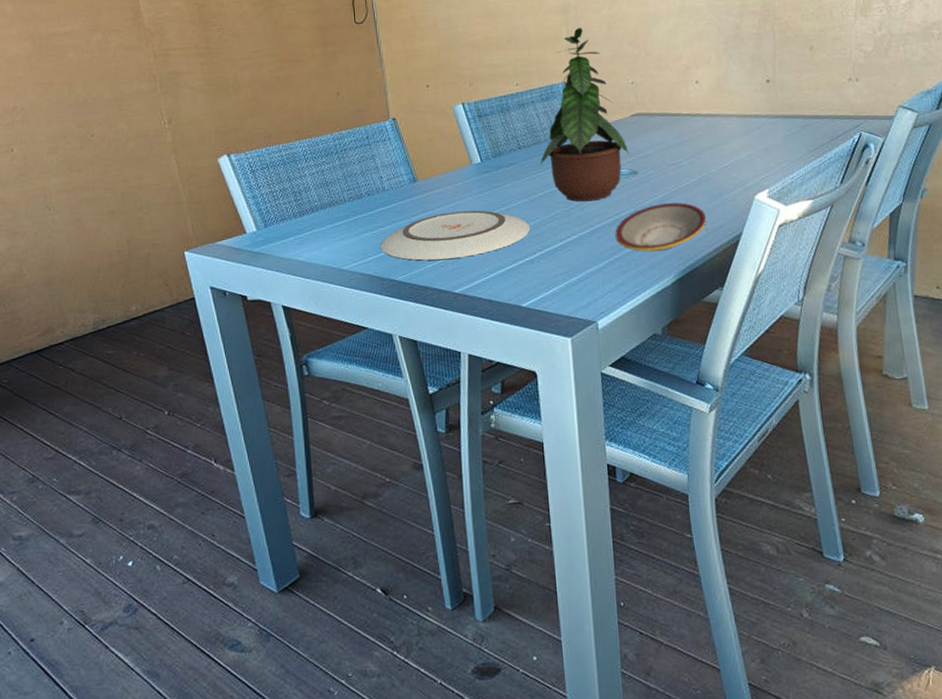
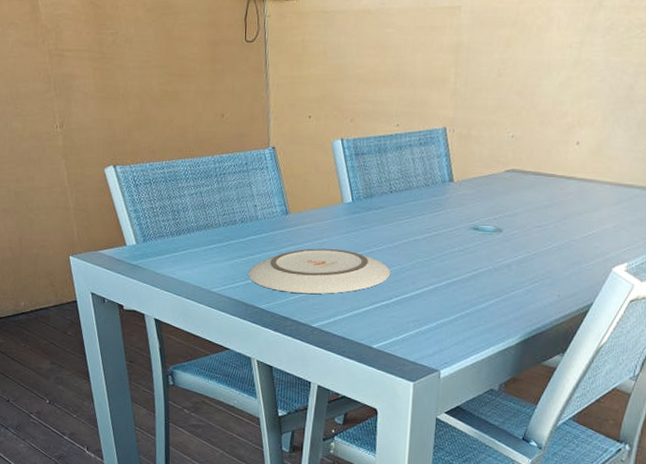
potted plant: present [539,27,630,202] -> none [408,70,498,254]
plate: present [615,202,707,252] -> none [470,265,561,311]

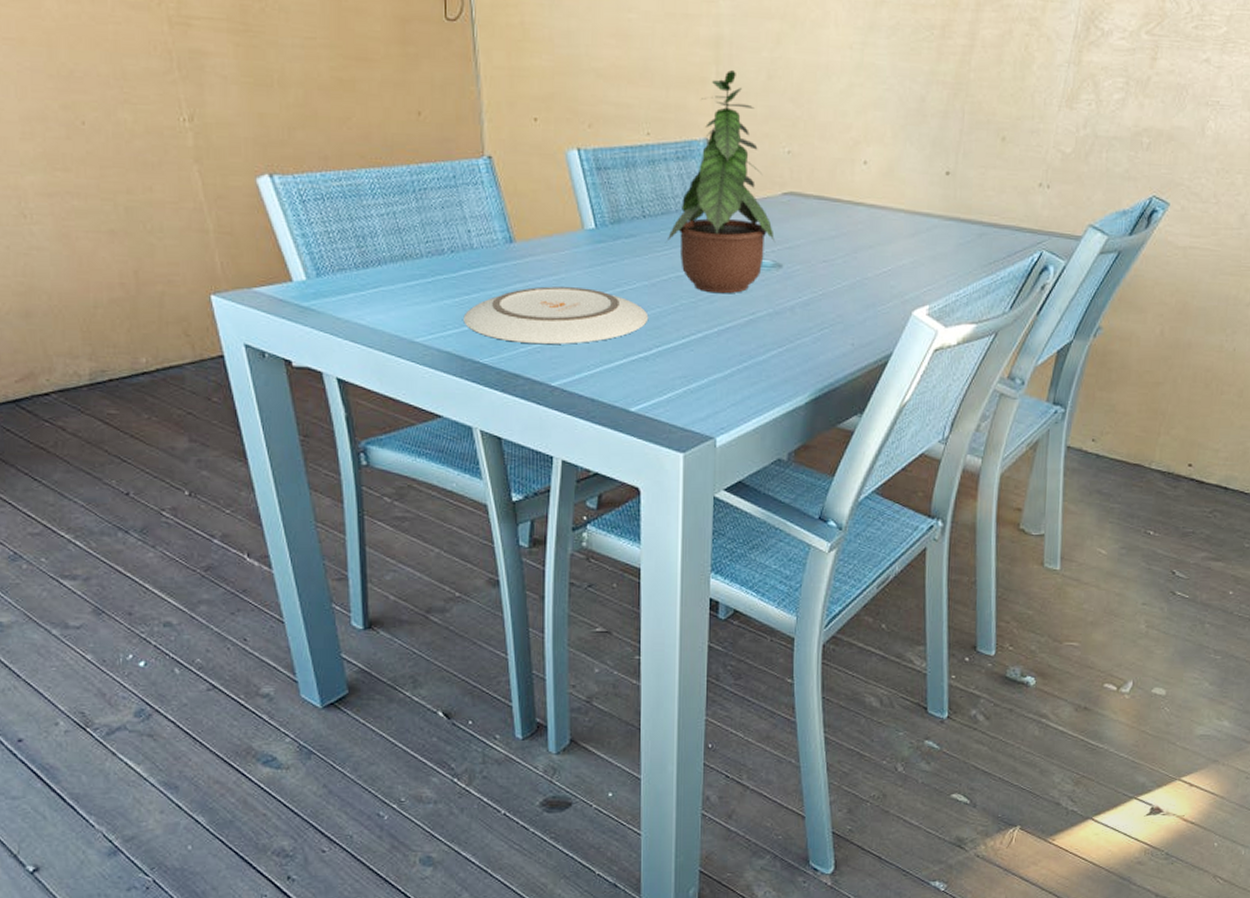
potted plant: none [408,70,498,254] -> present [666,69,776,294]

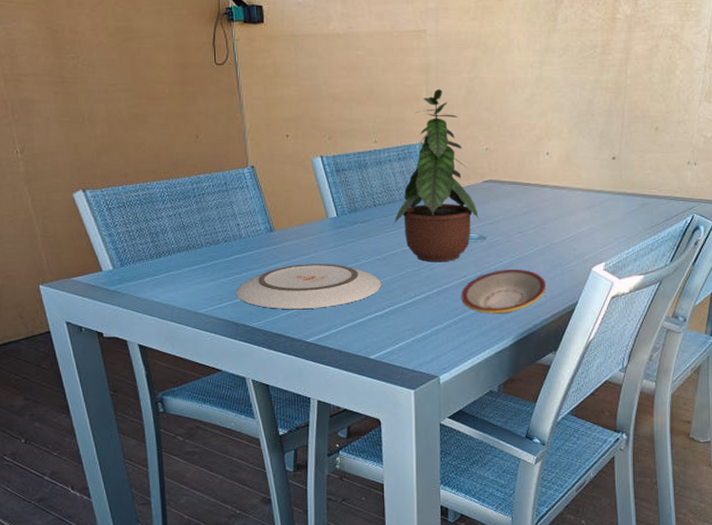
plate: none [747,307,855,363] -> present [461,269,547,314]

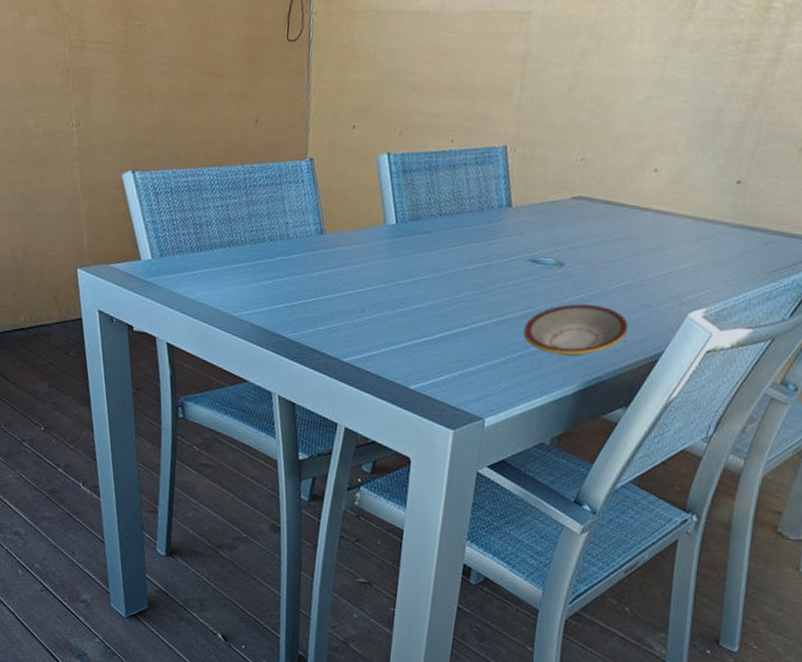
plate: present [236,264,382,310] -> none [274,274,435,326]
potted plant: present [393,88,480,262] -> none [458,82,560,288]

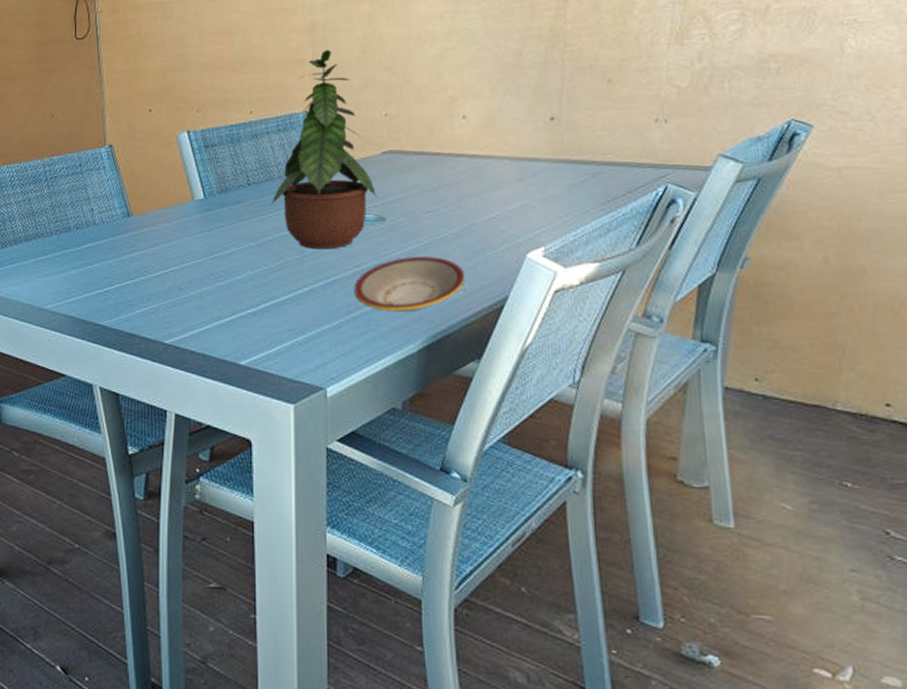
potted plant: none [458,82,560,288] -> present [271,49,378,249]

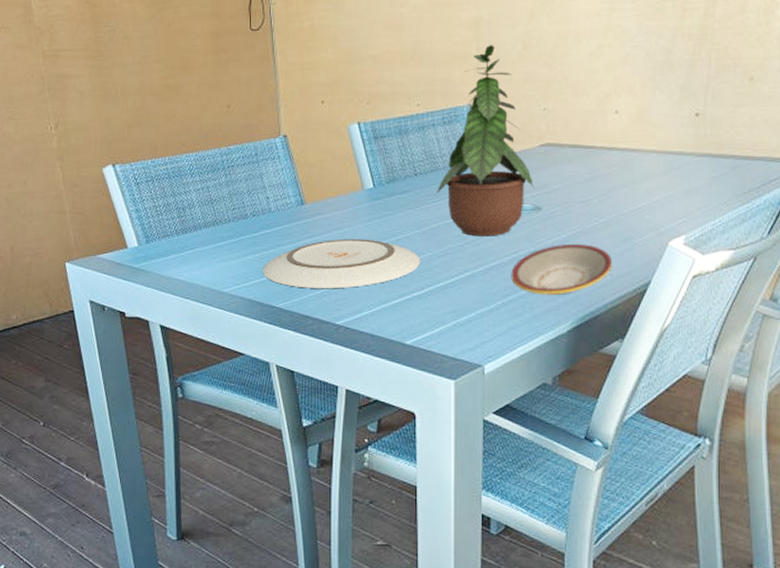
plate: none [86,252,256,306] -> present [262,239,421,289]

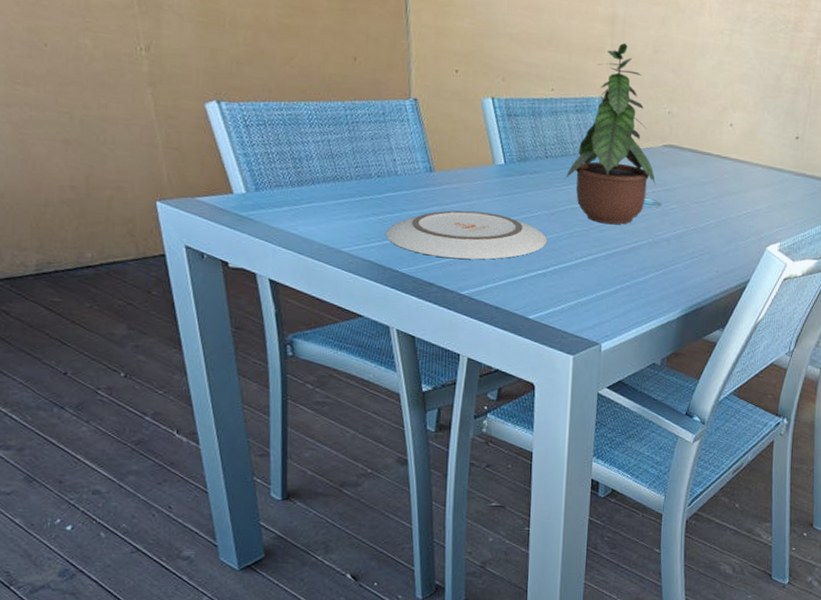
plate: present [511,244,613,295] -> none [630,239,719,285]

